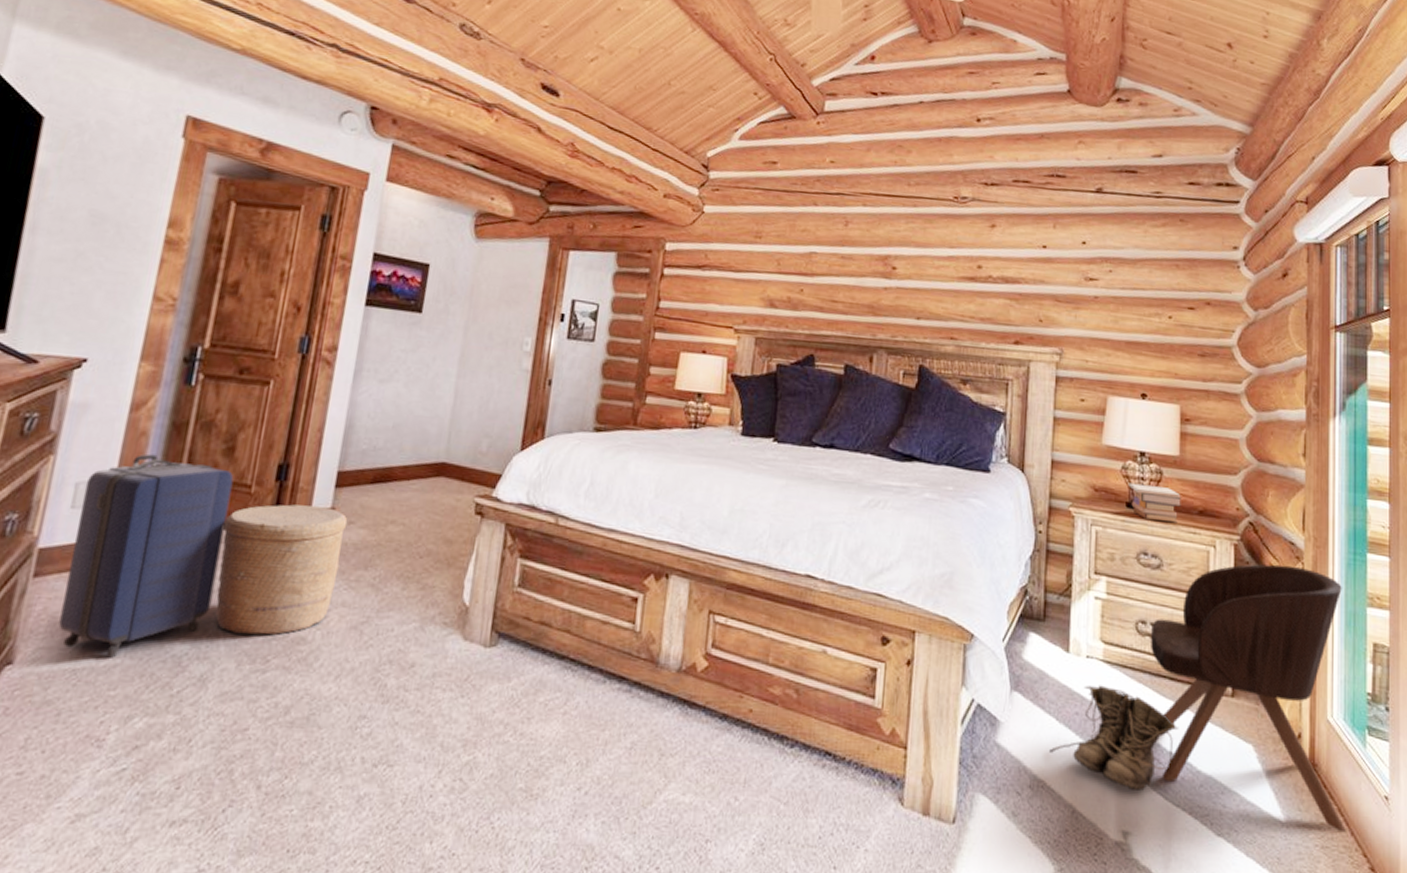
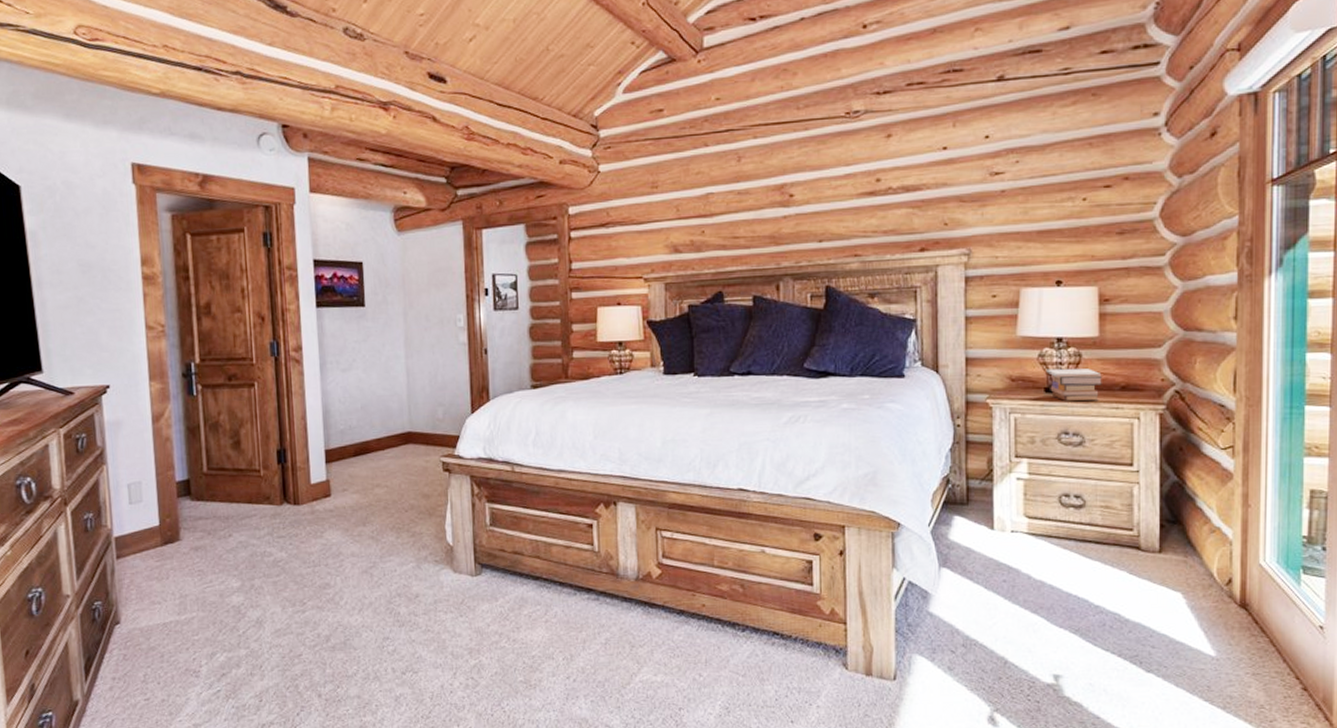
suitcase: present [59,453,234,658] -> none [135,454,252,613]
woven basket: present [216,504,348,636] -> none [246,480,343,586]
boot: present [1049,685,1179,791] -> none [980,555,1106,641]
armchair: present [1151,564,1346,833] -> none [1075,427,1278,661]

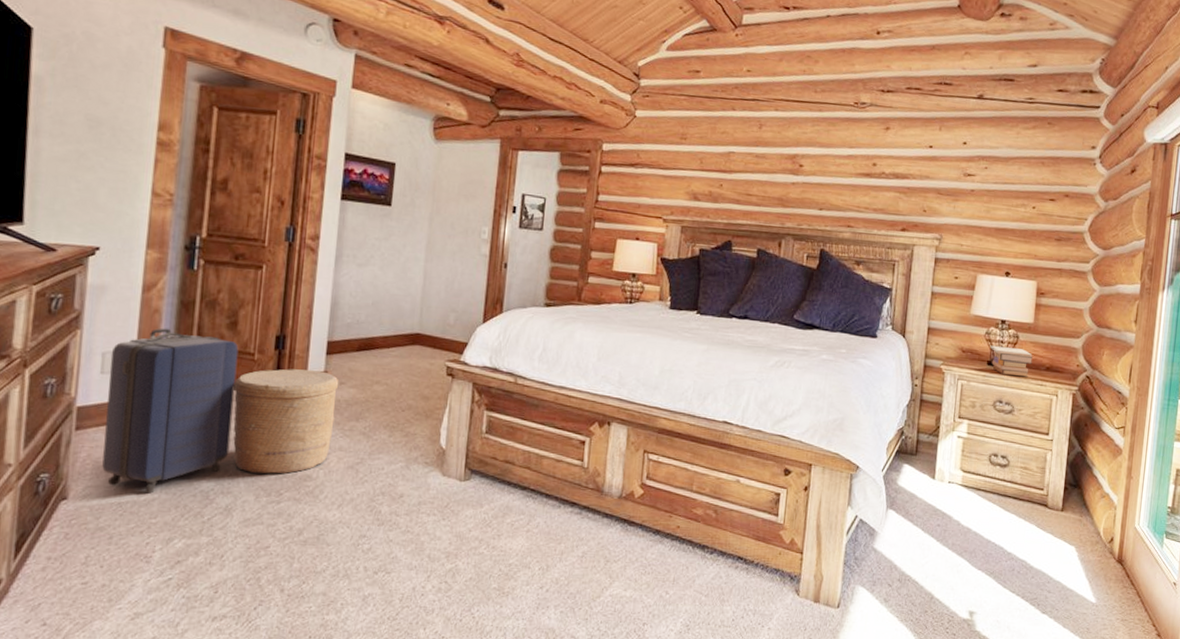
suitcase: none [135,454,252,613] -> present [102,328,239,494]
woven basket: none [246,480,343,586] -> present [233,369,339,474]

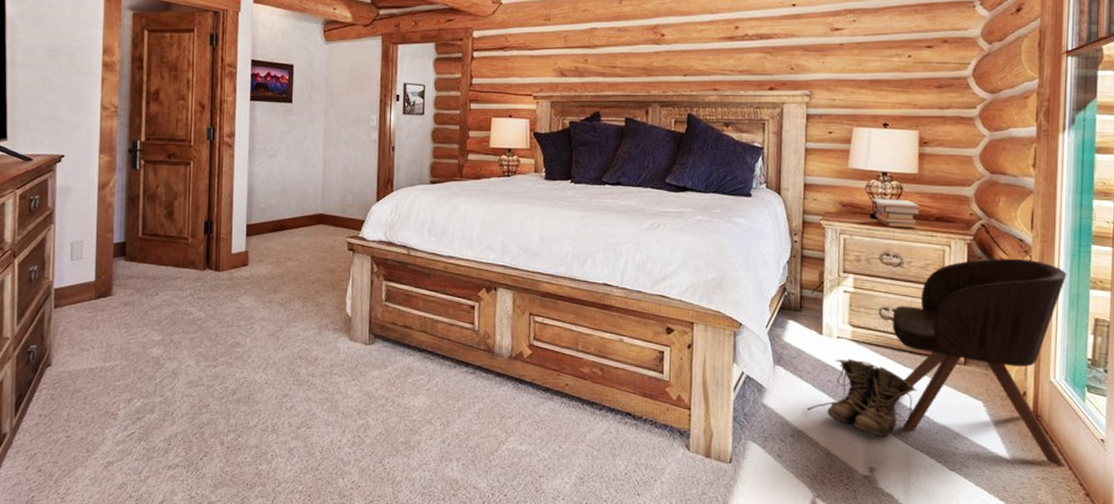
suitcase: present [102,328,239,494] -> none [76,219,176,360]
woven basket: present [233,369,339,474] -> none [173,250,258,342]
boot: none [915,503,1018,582] -> present [807,359,918,438]
armchair: none [1000,409,1156,610] -> present [893,258,1067,468]

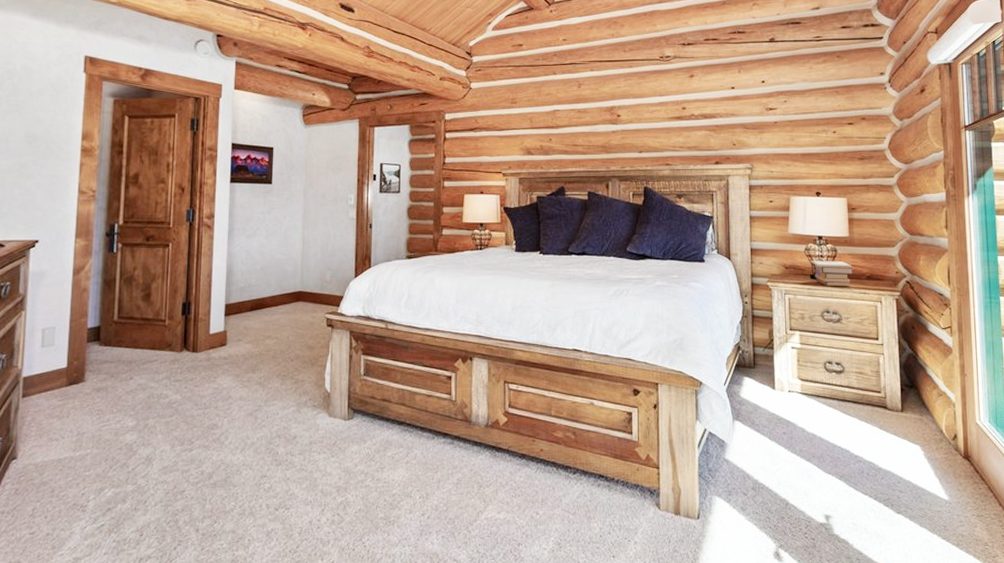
boot: present [807,359,918,438] -> none [766,411,863,485]
armchair: present [893,258,1067,468] -> none [836,311,995,504]

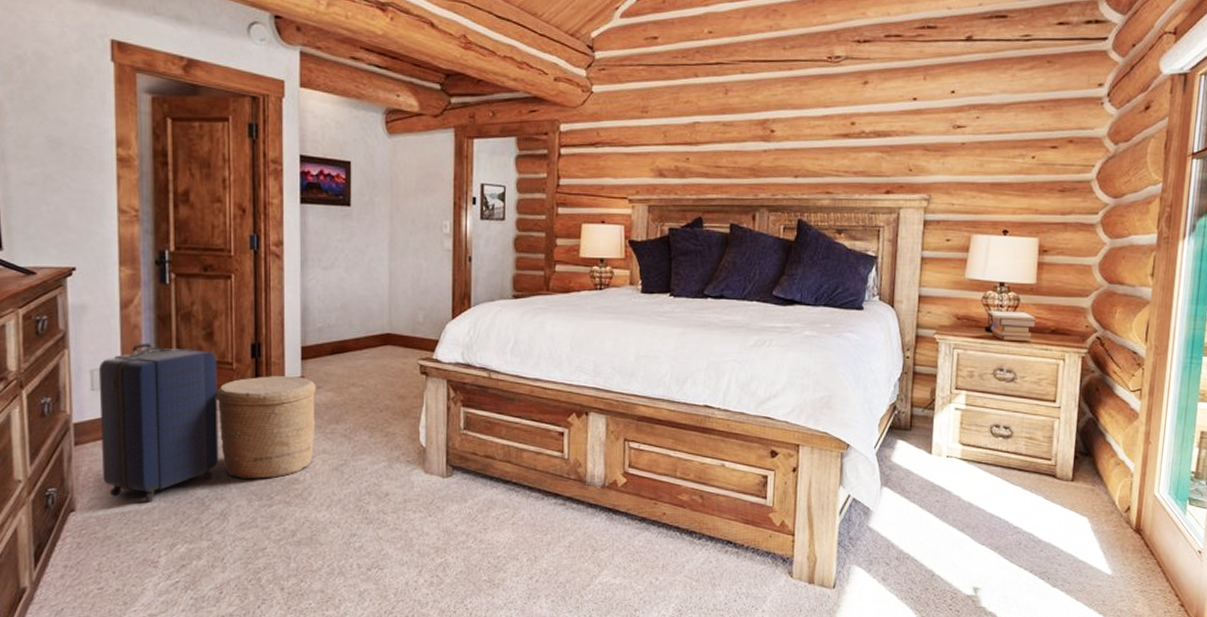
suitcase: none [44,304,152,449] -> present [98,343,219,503]
woven basket: none [149,331,237,426] -> present [216,376,317,480]

